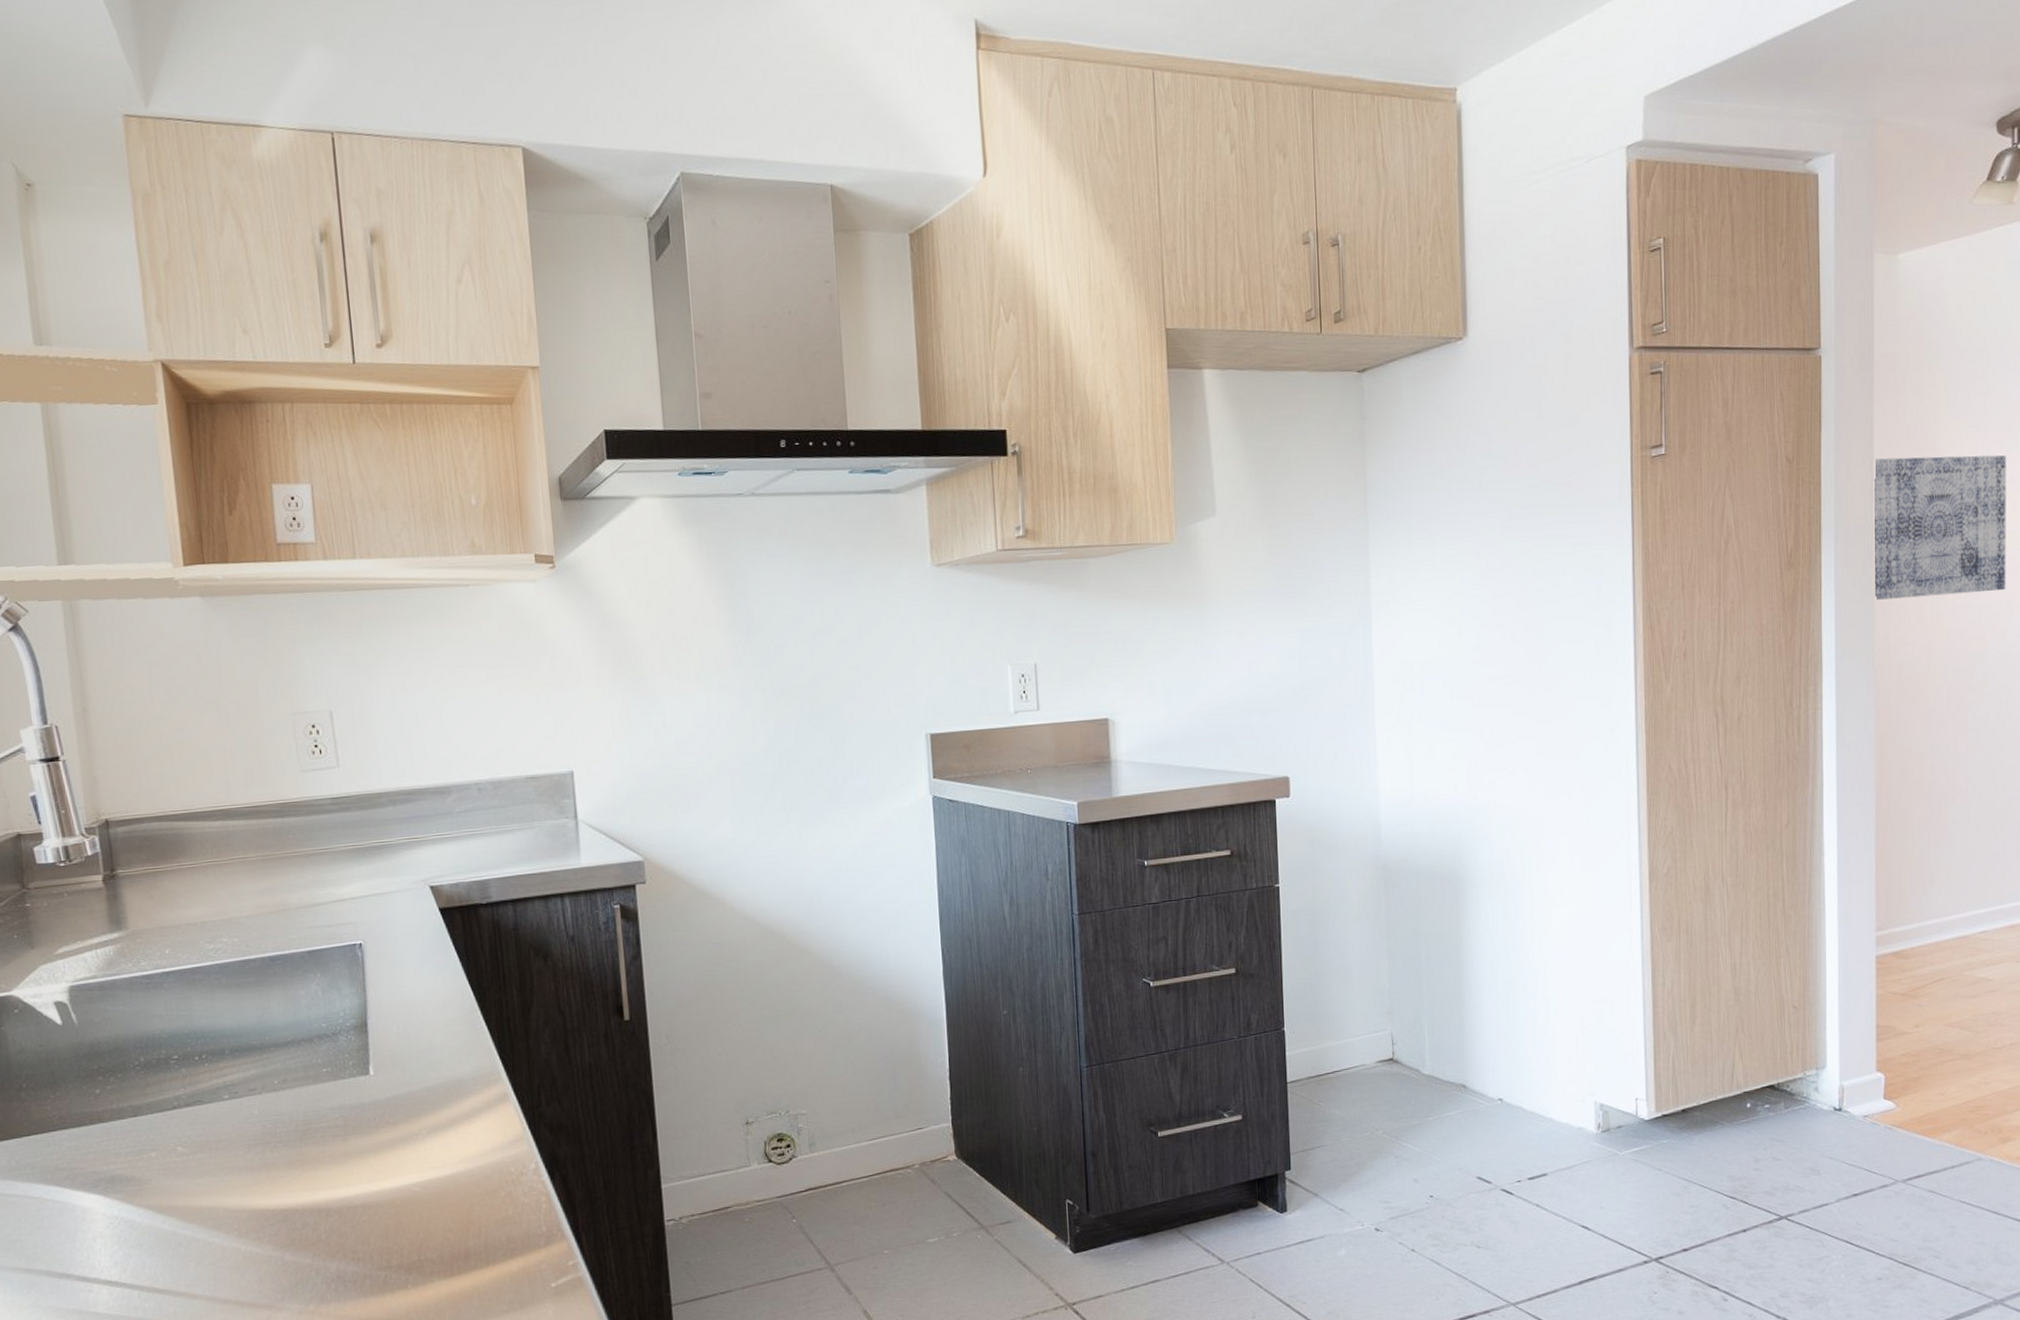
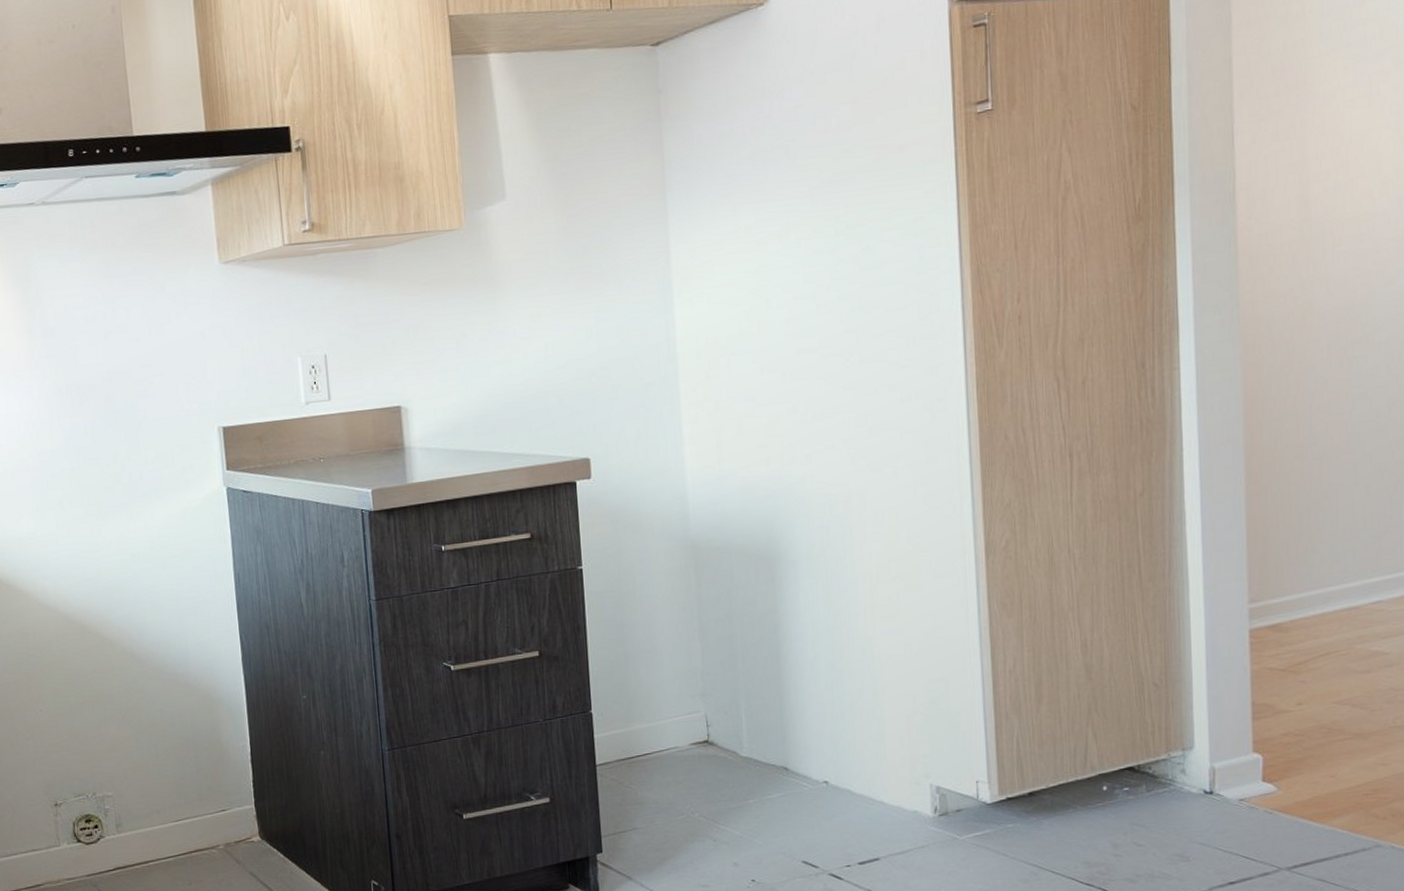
wall art: present [1873,455,2006,600] -> none [1233,87,1395,251]

